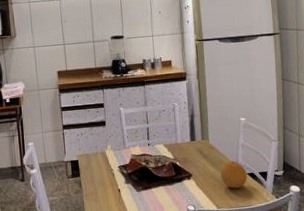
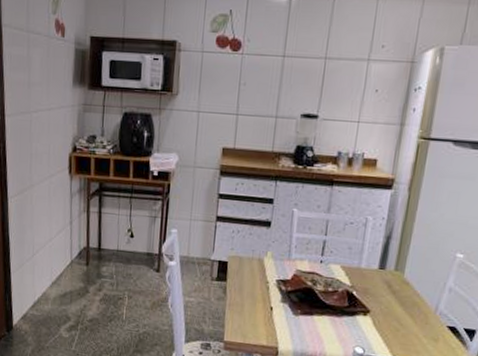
fruit: present [220,161,248,189] -> none [408,305,447,342]

